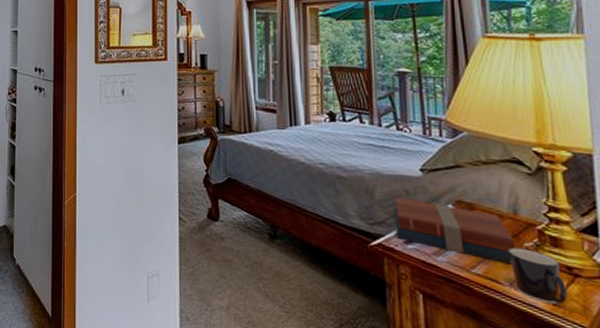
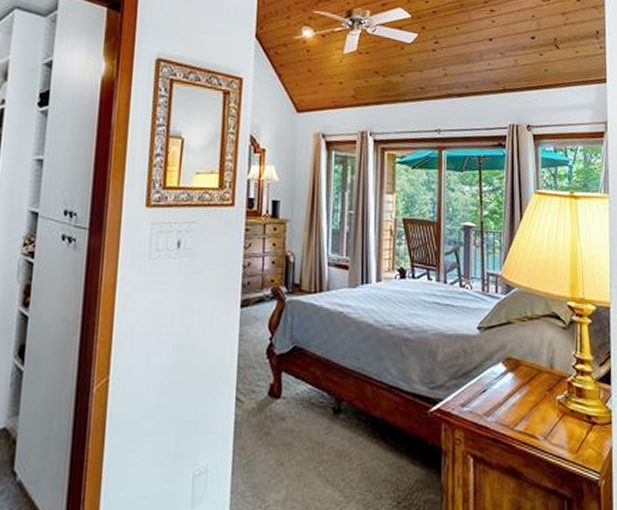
books: present [394,197,516,265] -> none [453,357,551,419]
mug: present [507,247,567,305] -> none [544,401,586,454]

